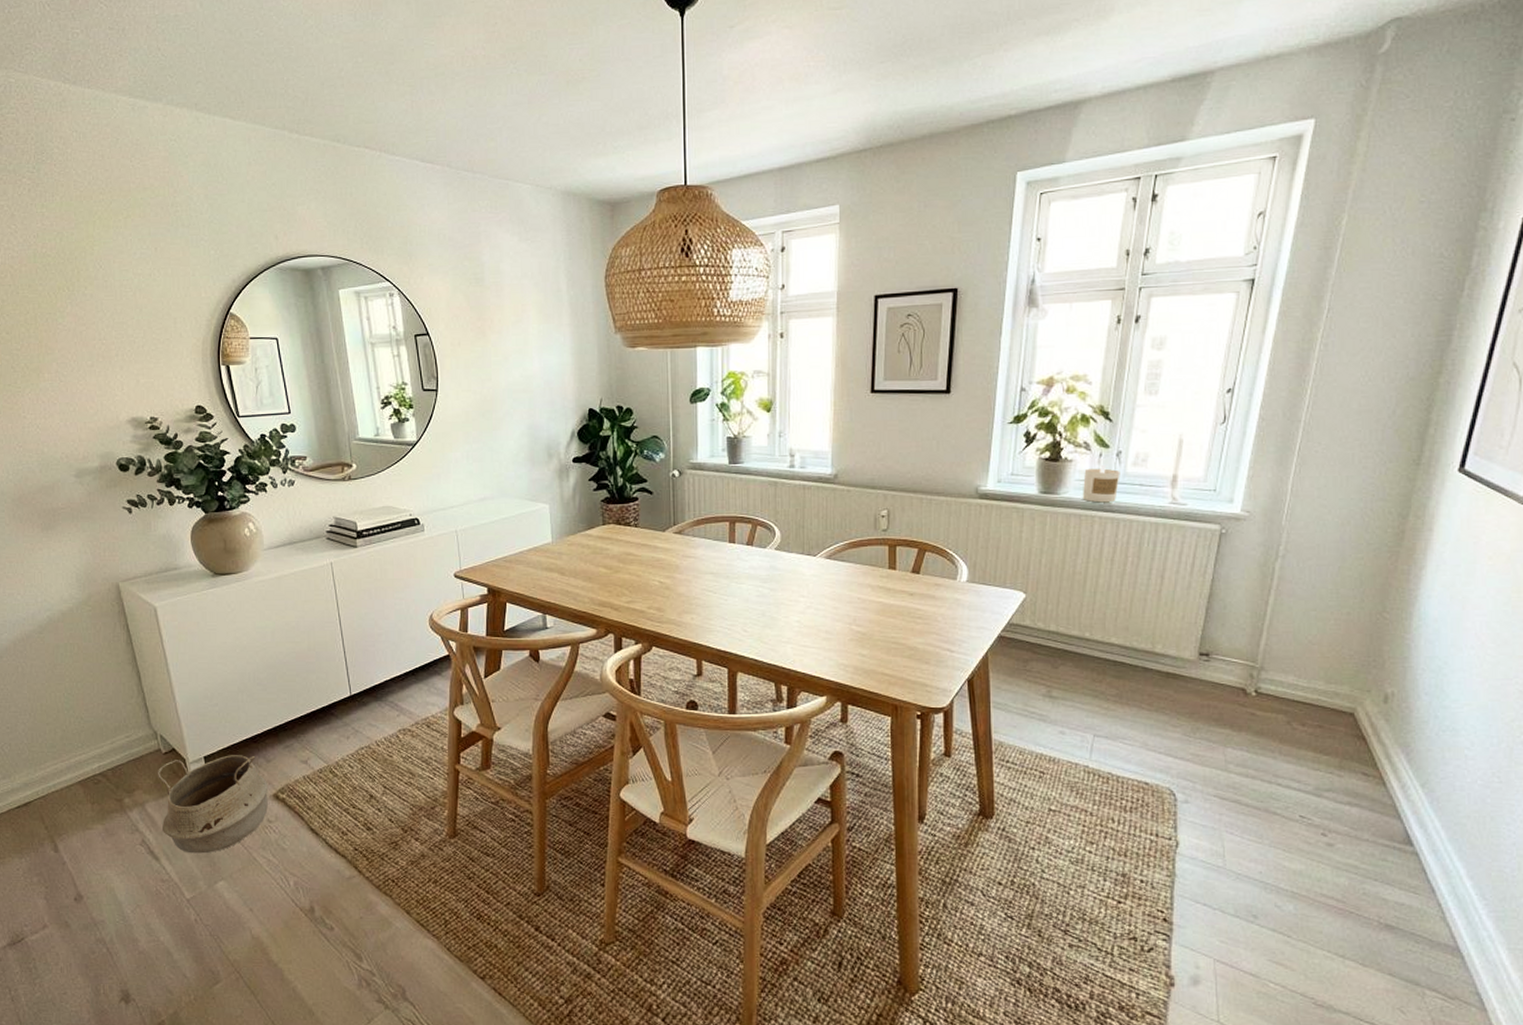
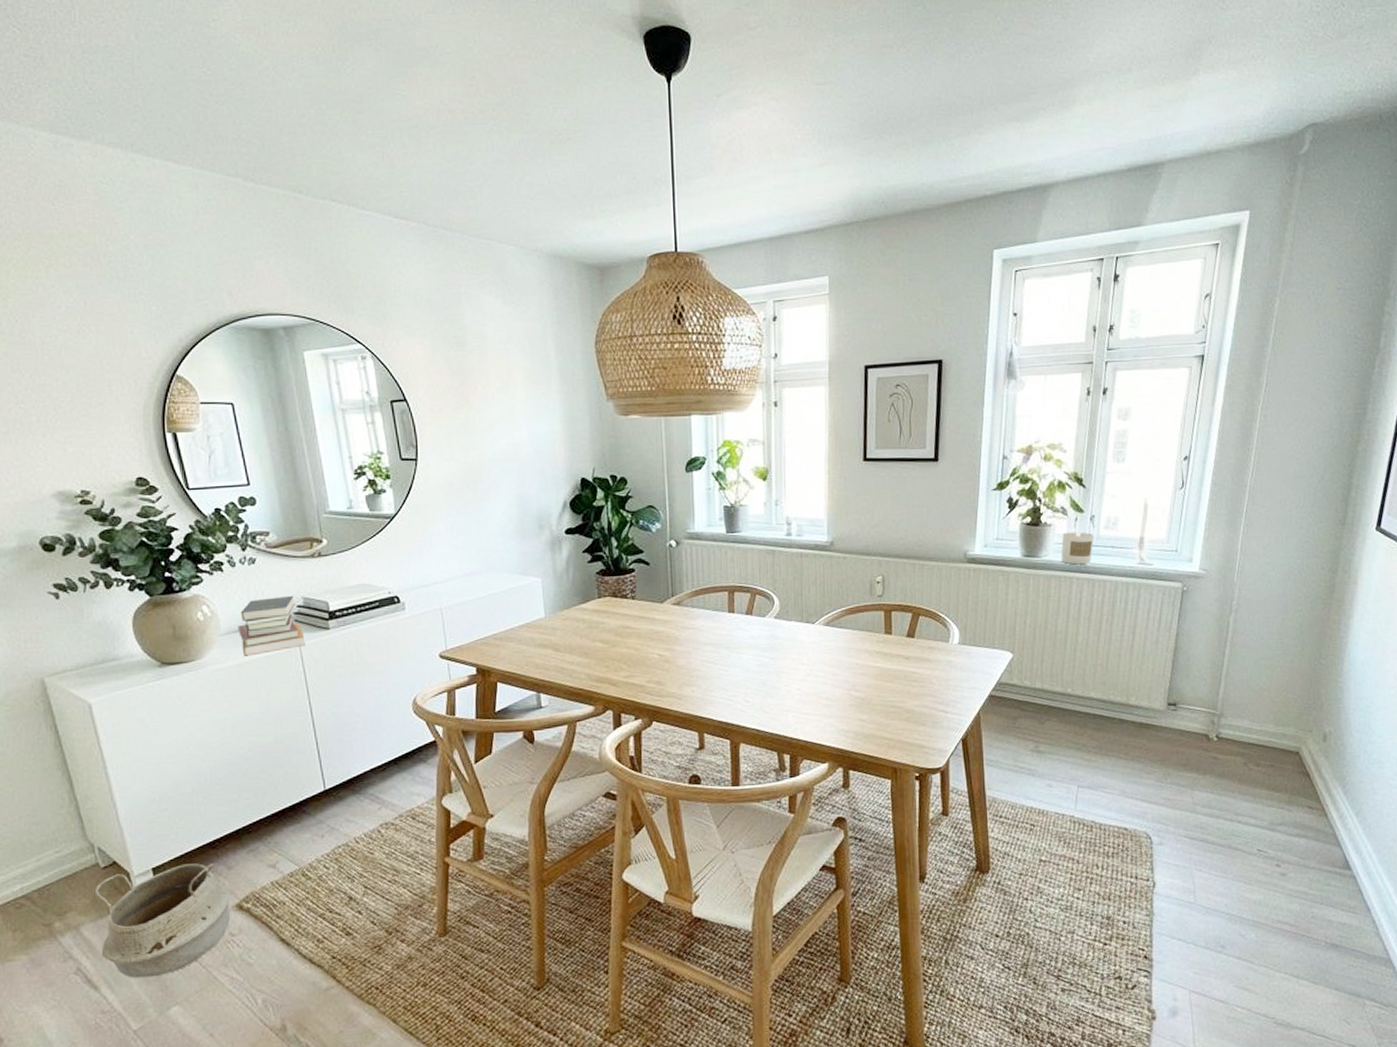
books: none [279,515,336,570] -> present [238,595,305,656]

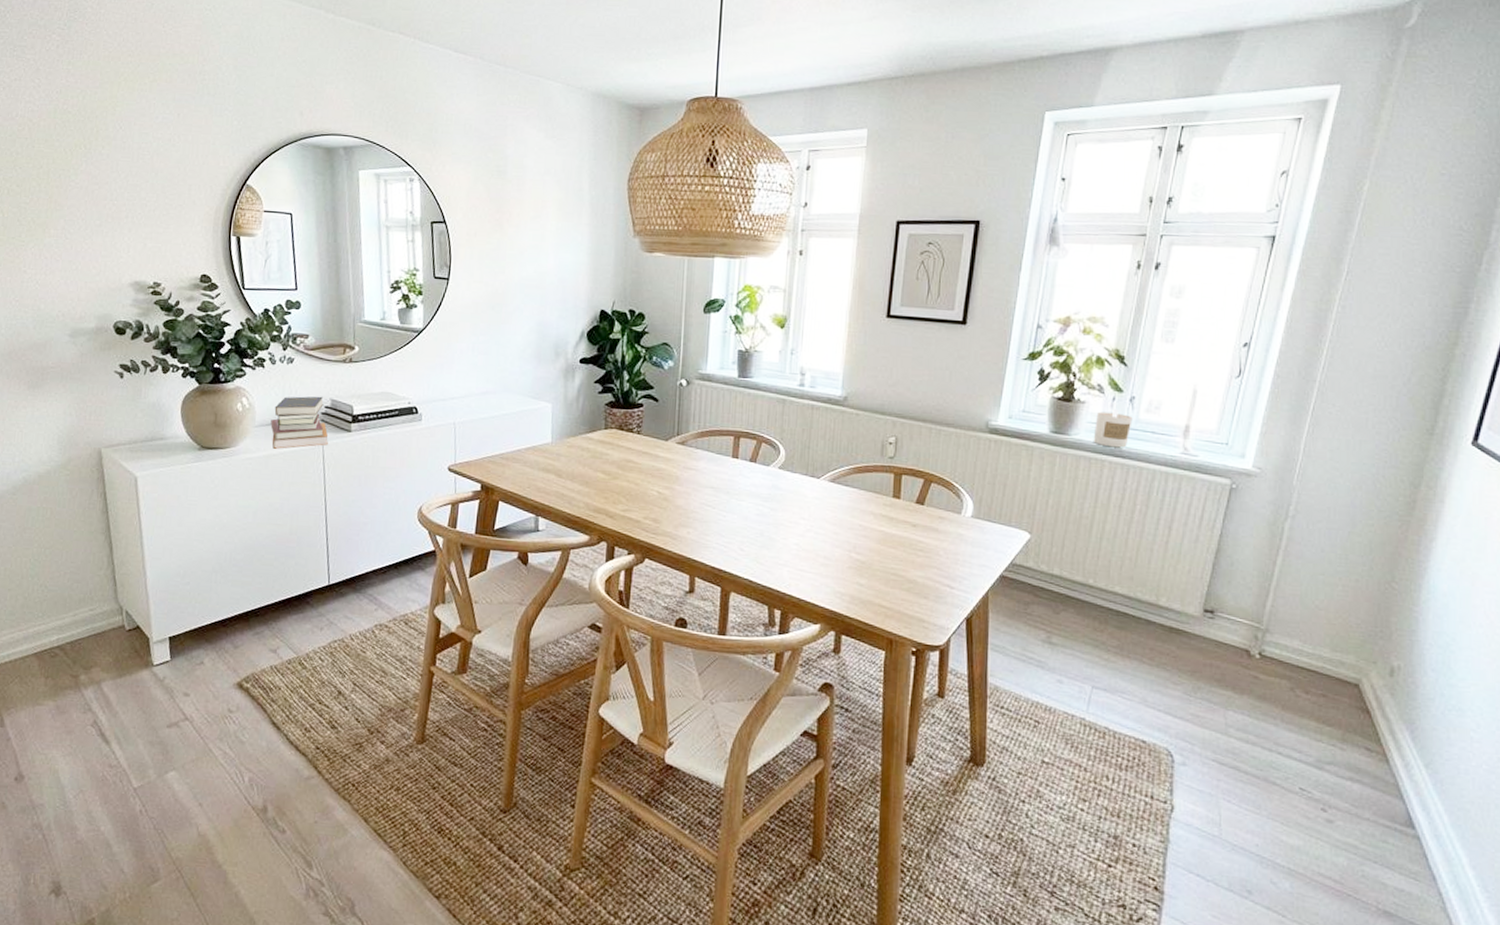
woven basket: present [94,863,231,979] -> none [117,637,234,741]

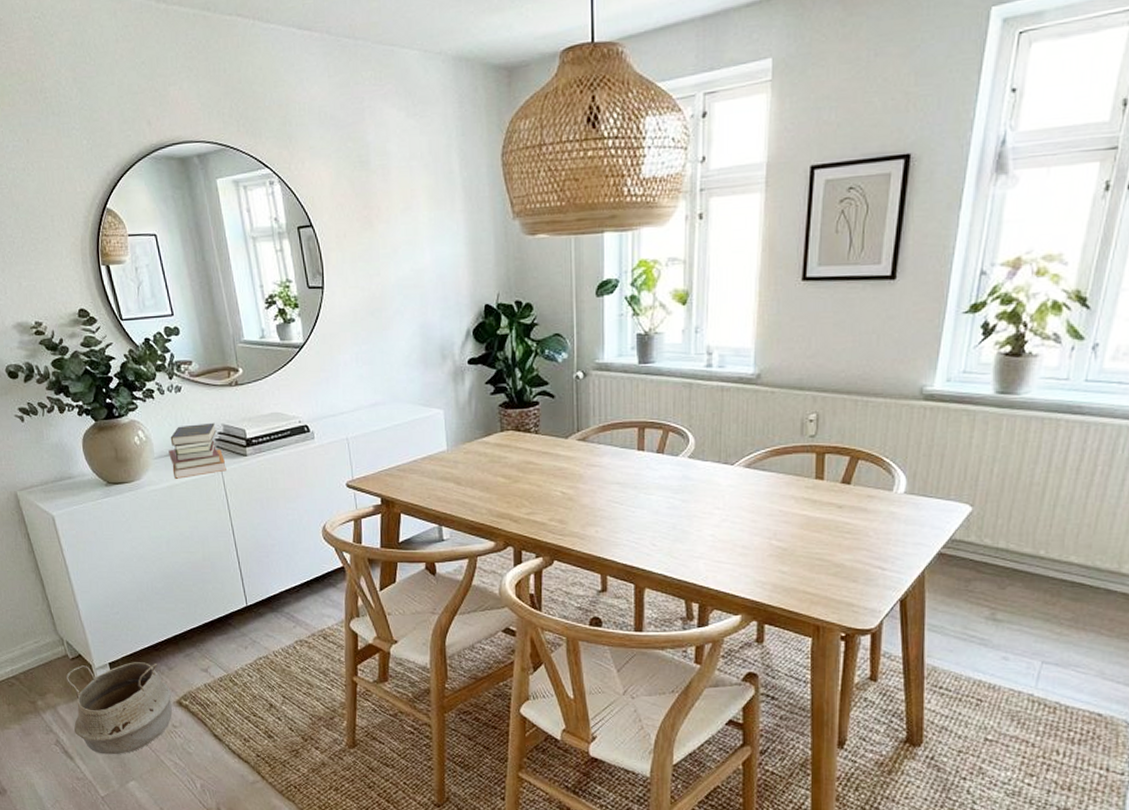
woven basket: none [117,637,234,741] -> present [65,662,172,755]
candle: present [1093,409,1133,448] -> none [1046,360,1095,404]

